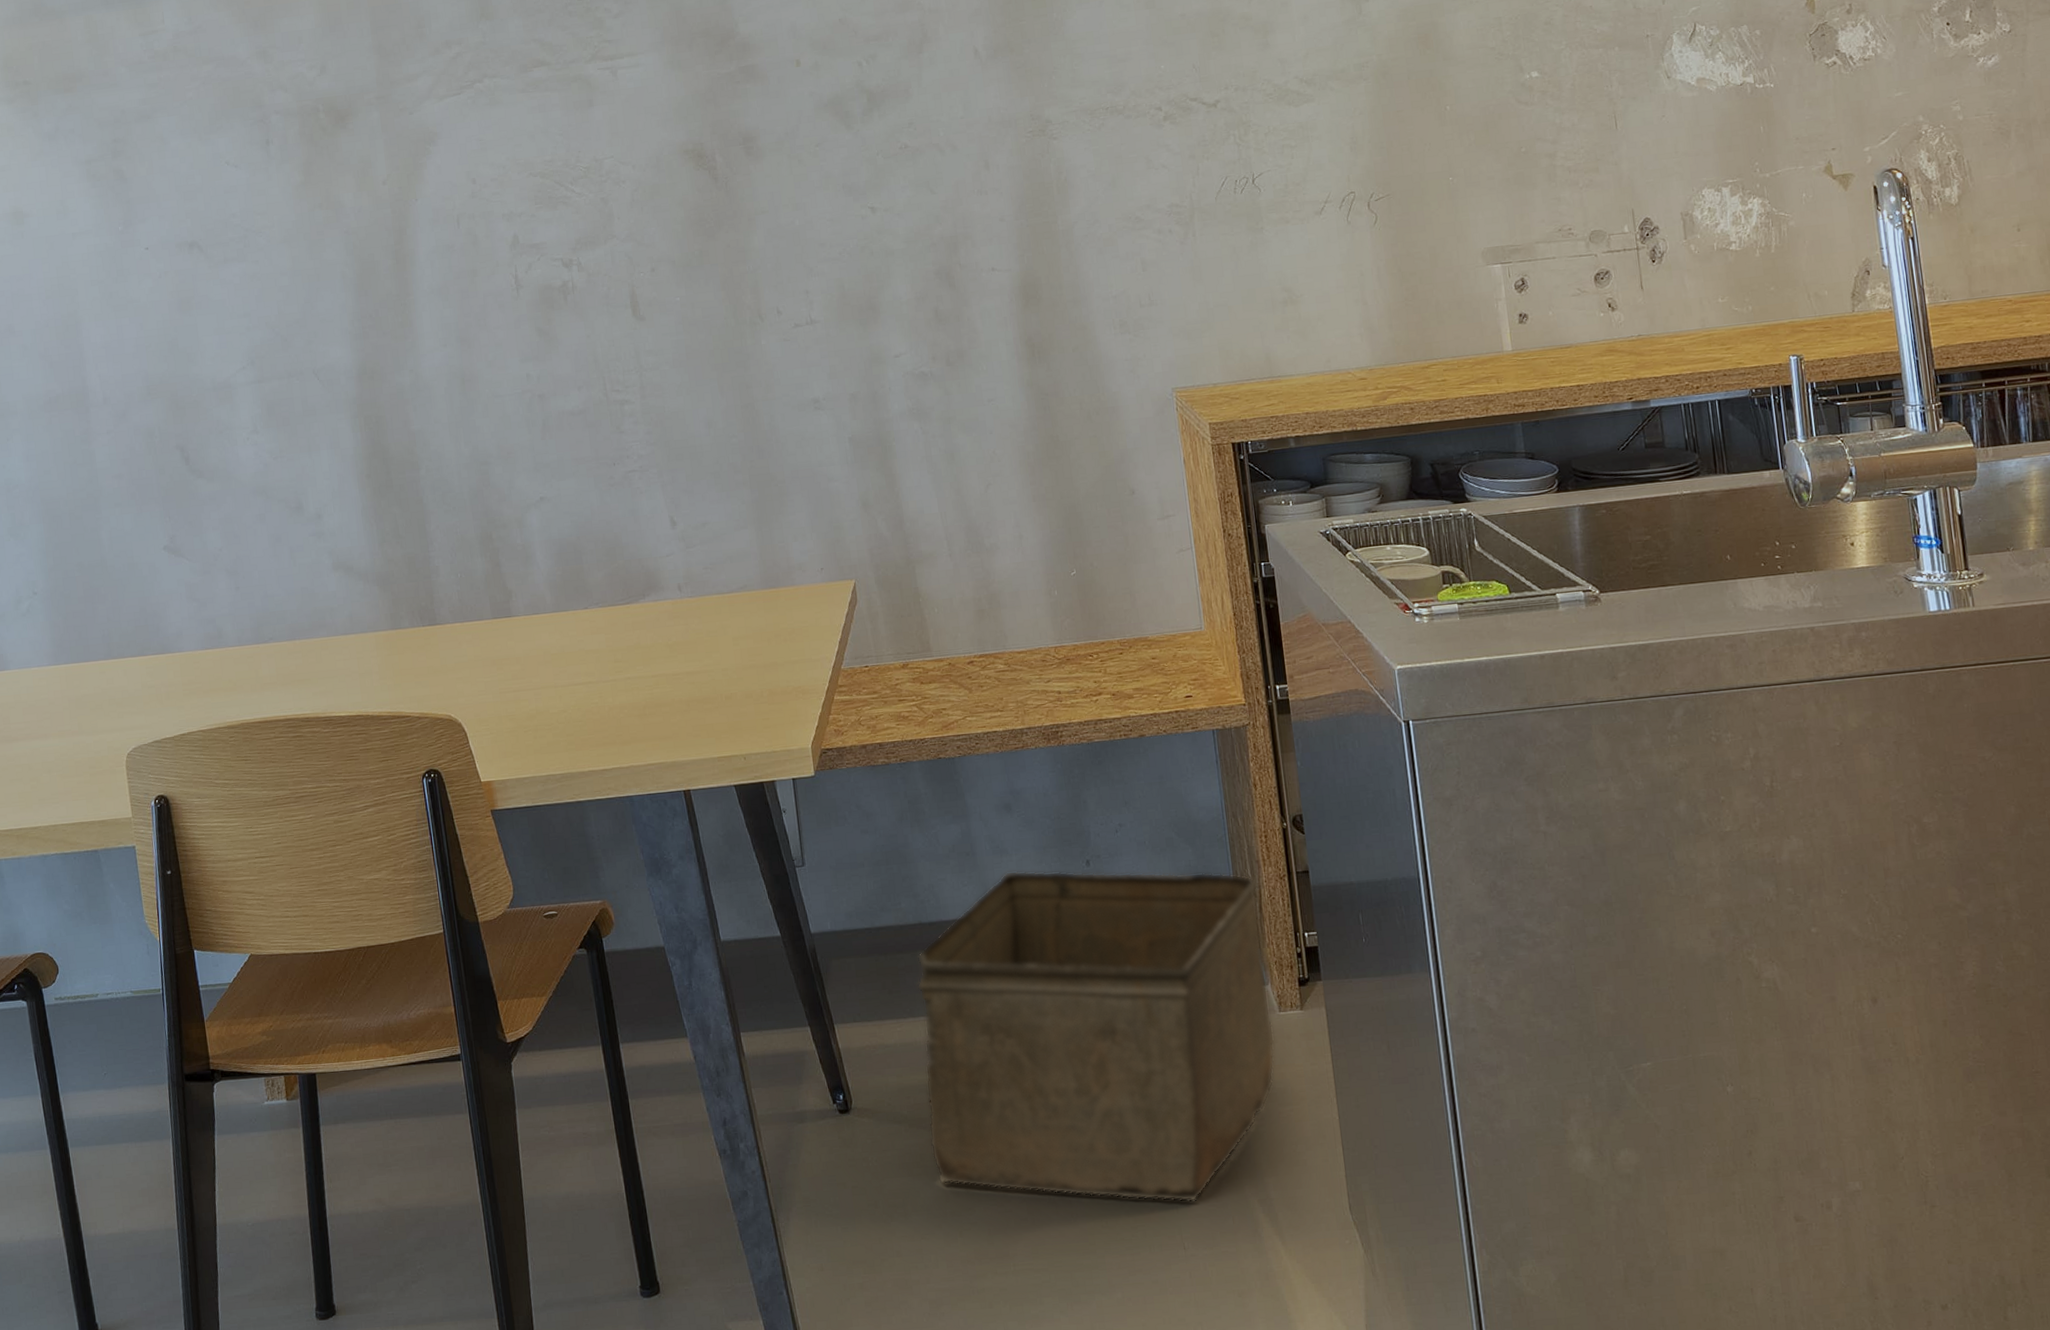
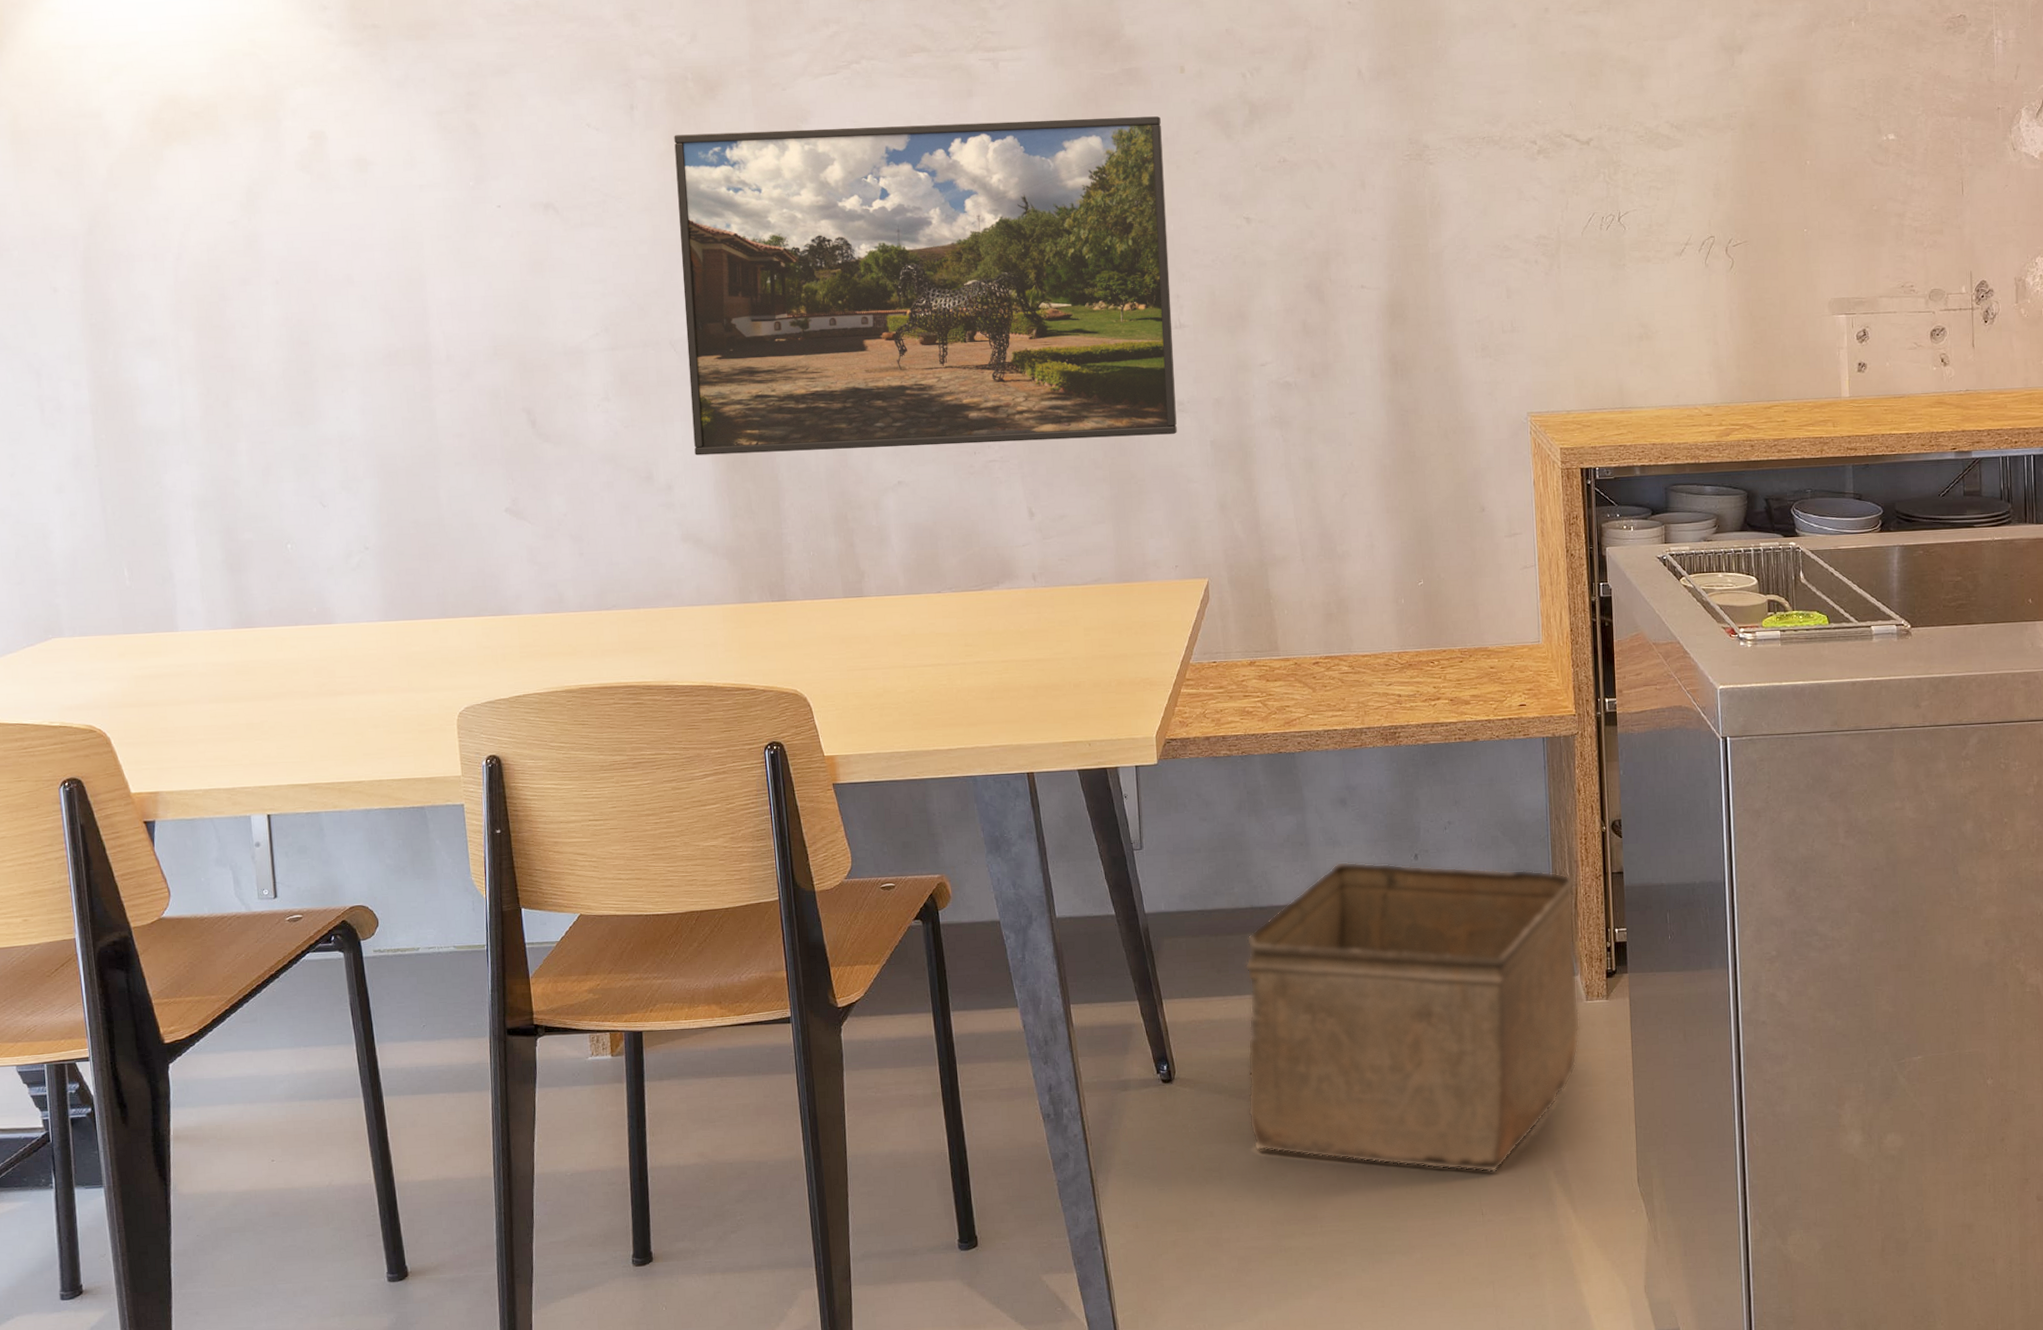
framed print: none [308,111,815,483] -> present [674,116,1177,456]

